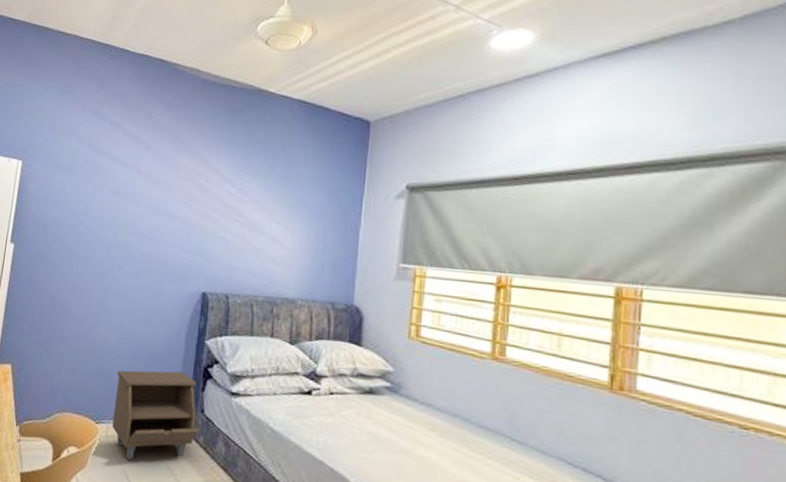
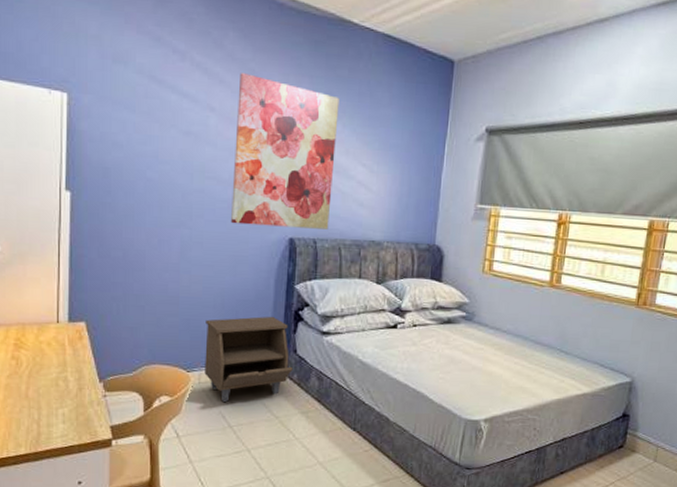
wall art: none [148,140,255,285] -> present [231,73,339,230]

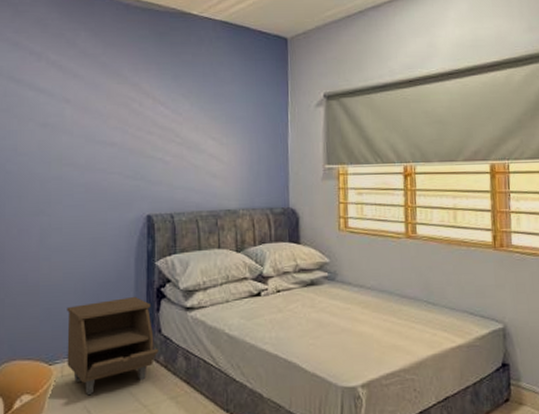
wall art: present [231,73,339,230] -> none [89,66,186,207]

